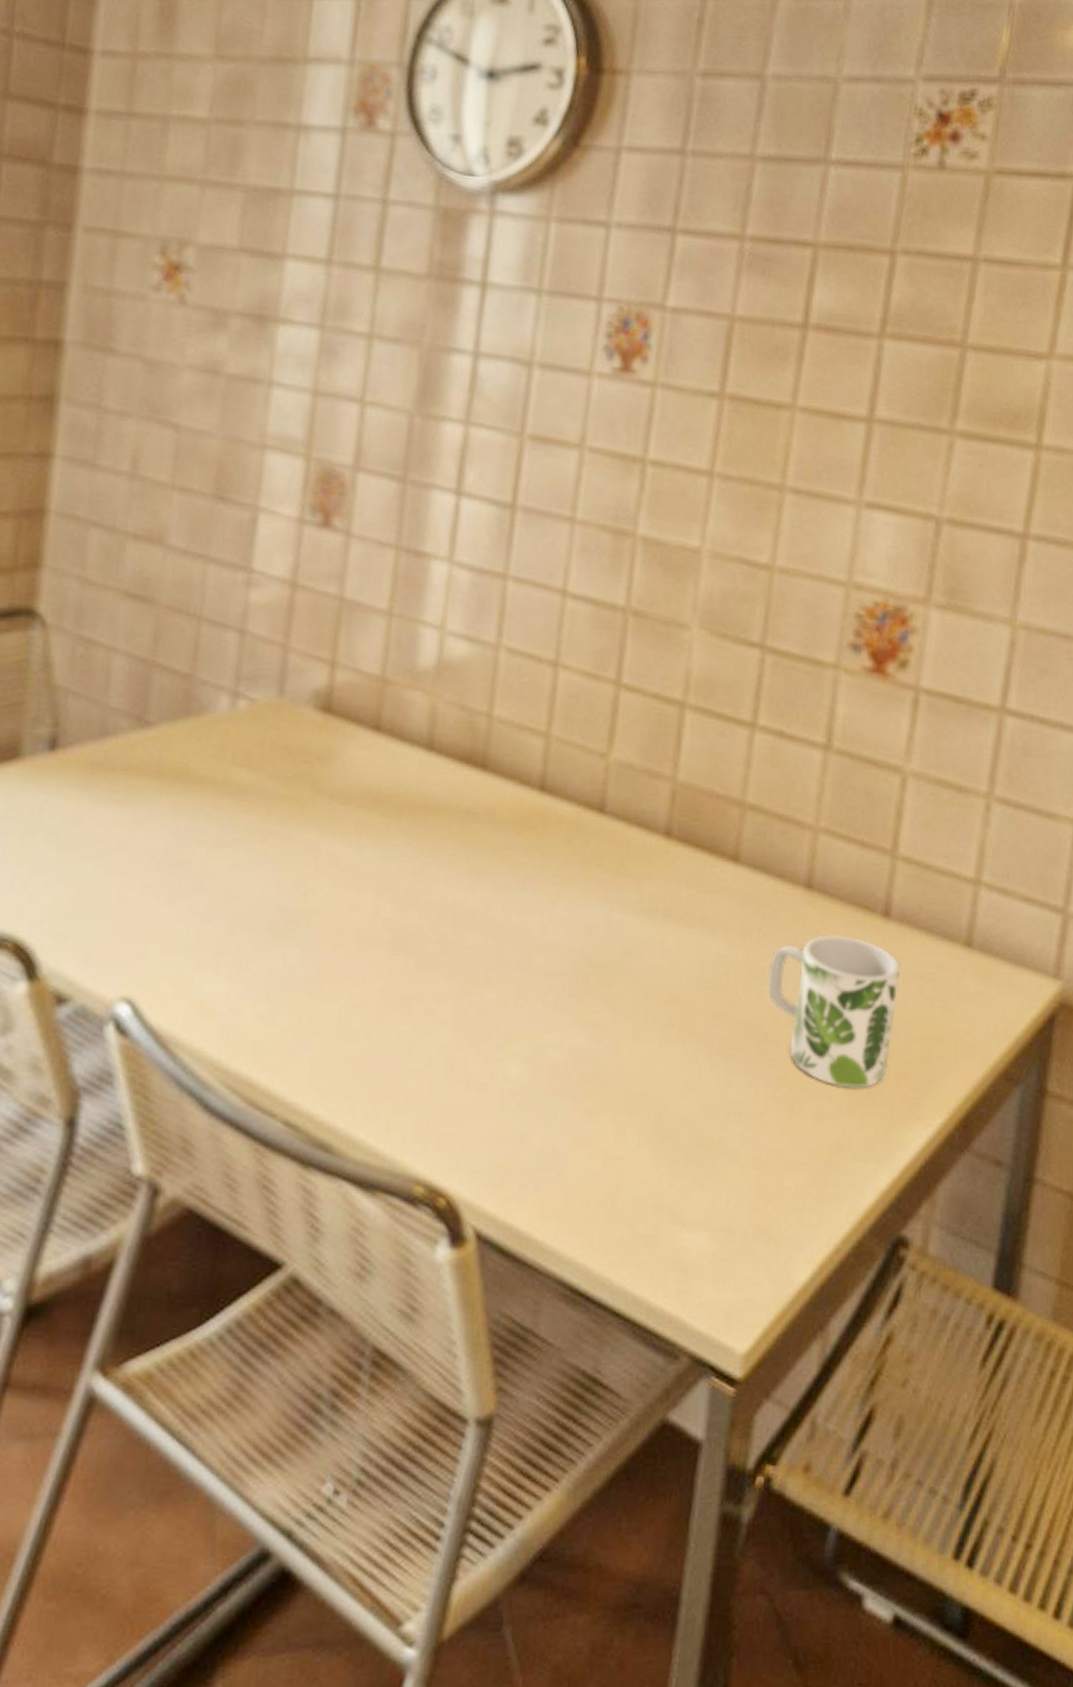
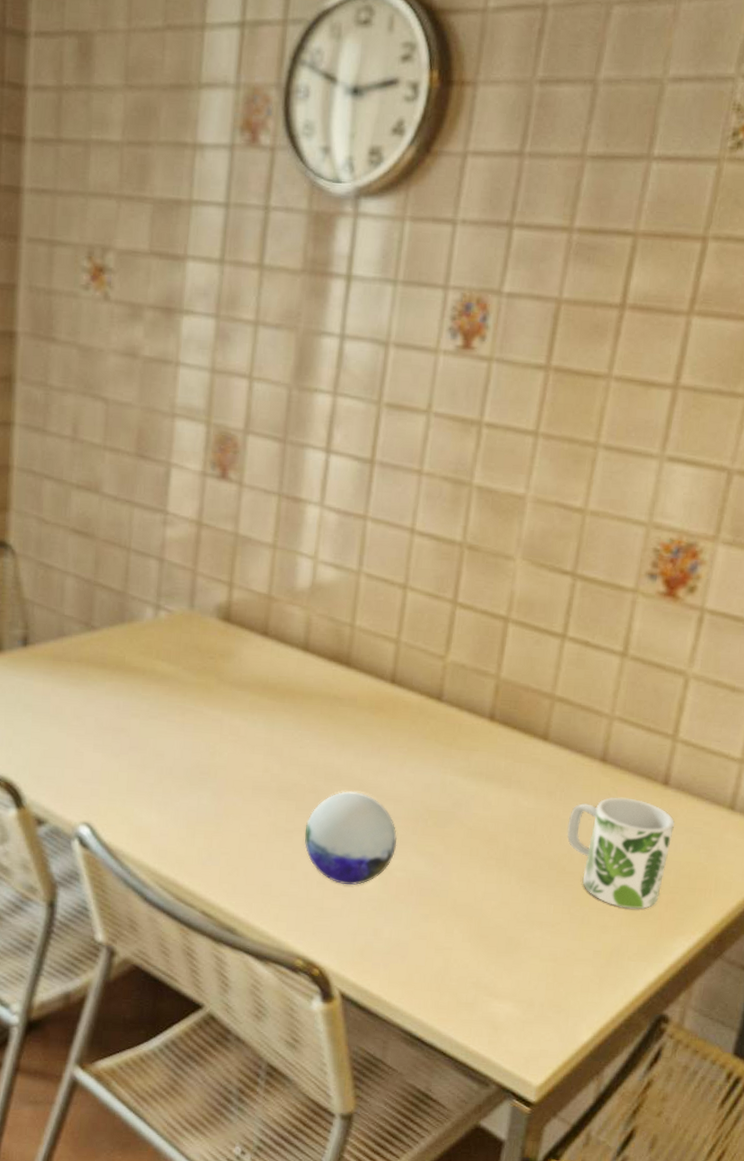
decorative orb: none [426,940,550,1073] -> present [304,791,397,885]

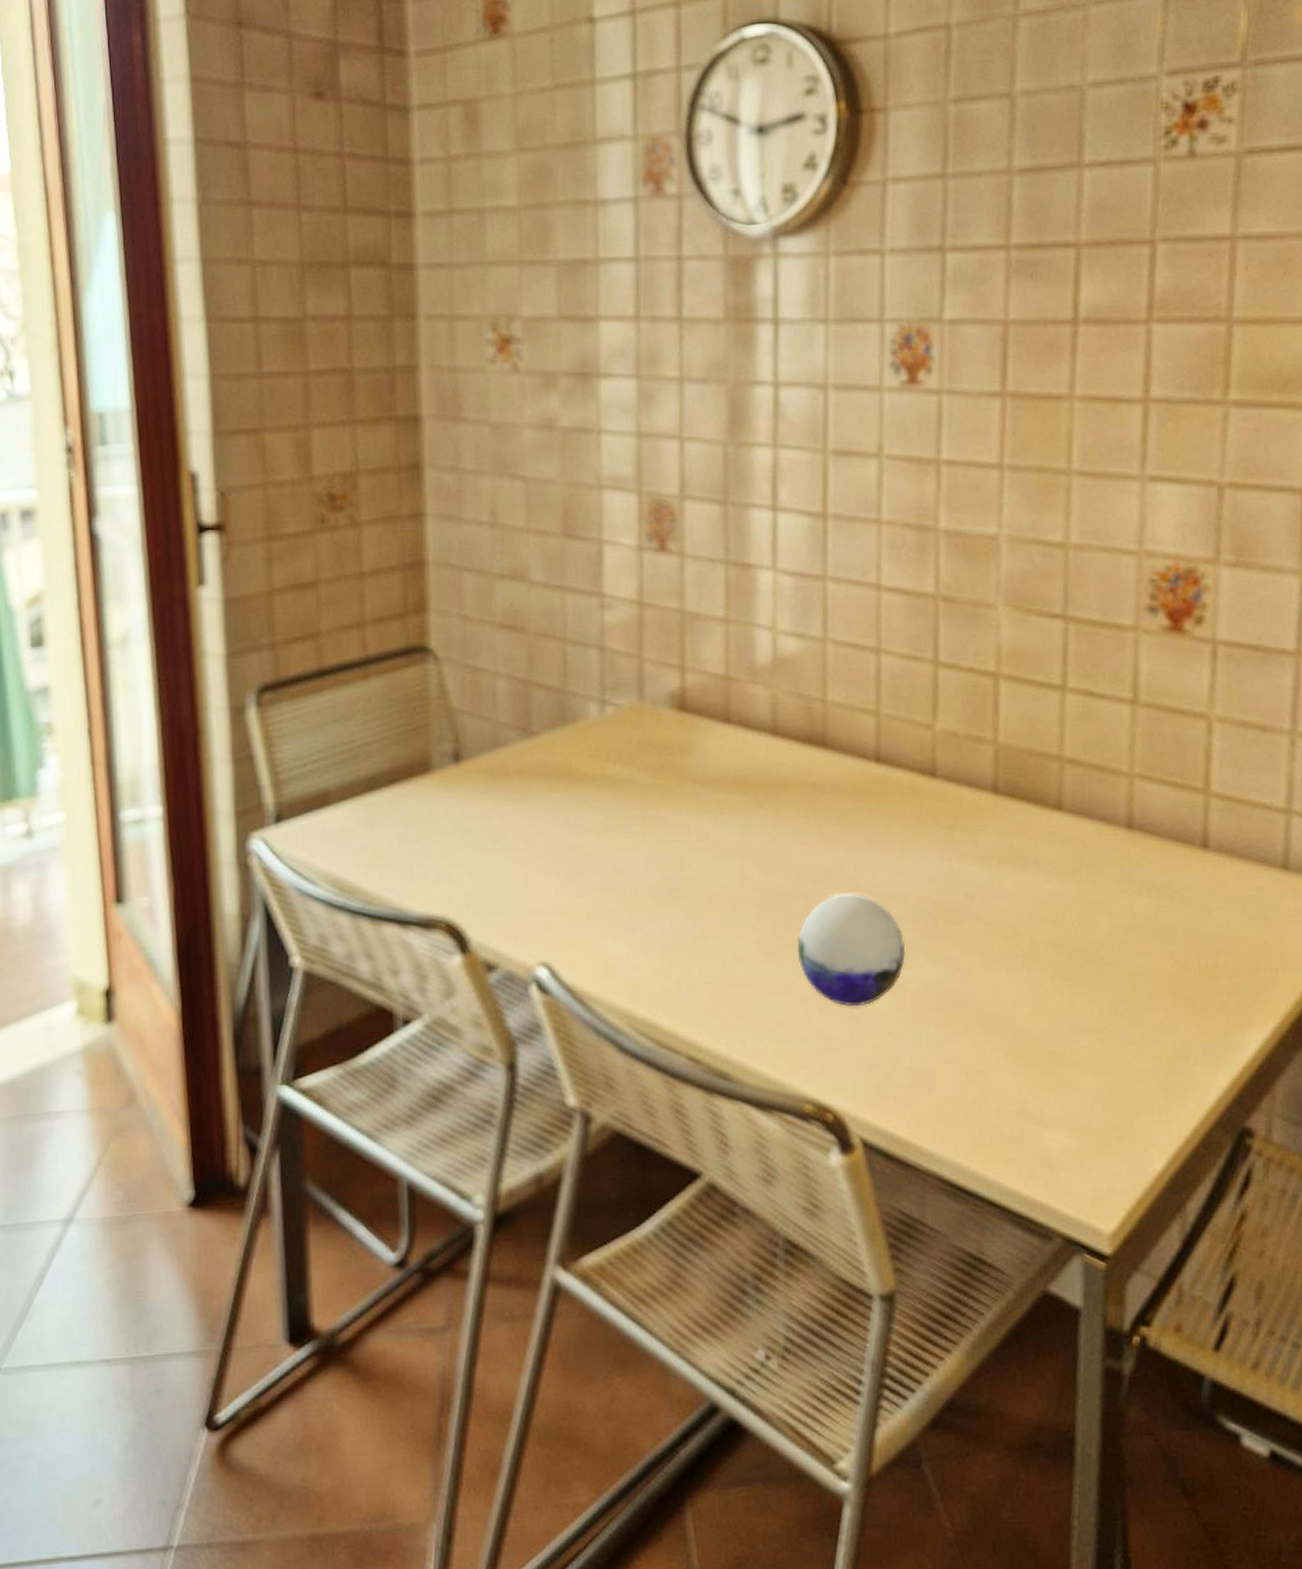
mug: present [567,797,675,909] -> none [1100,868,1224,1001]

